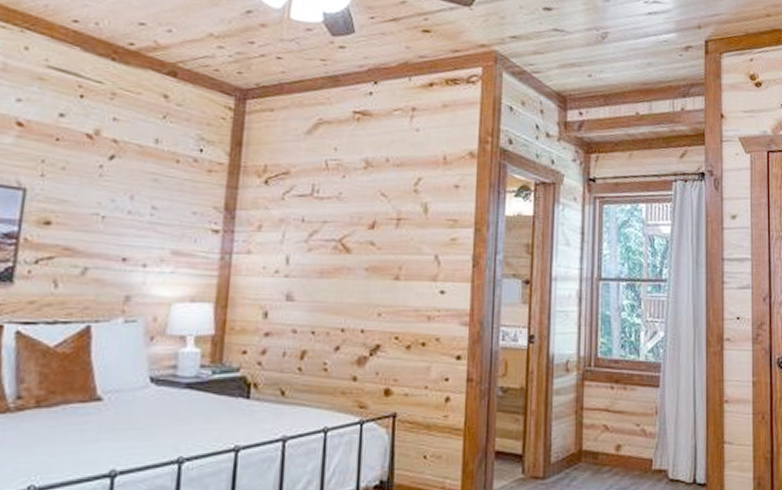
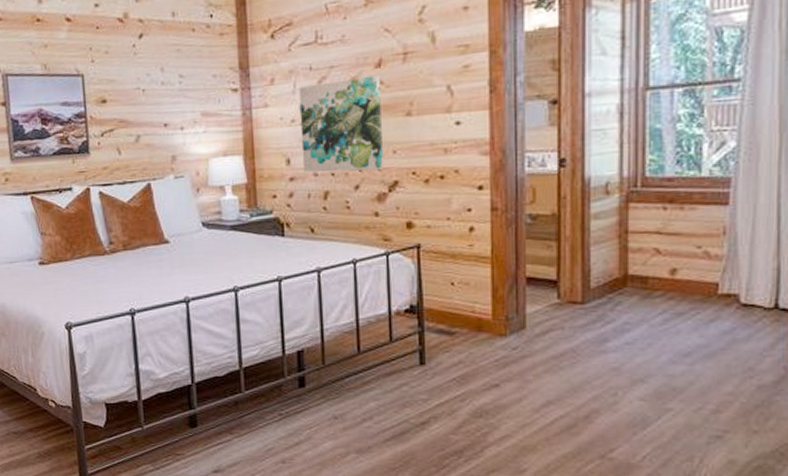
wall art: none [281,235,372,333] -> present [298,75,383,172]

